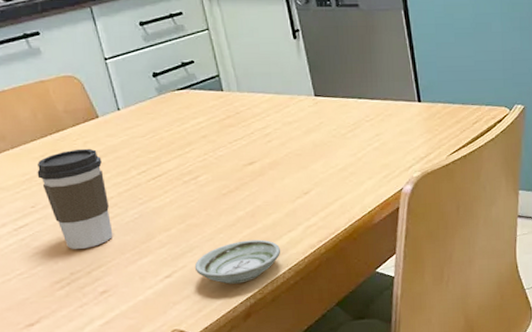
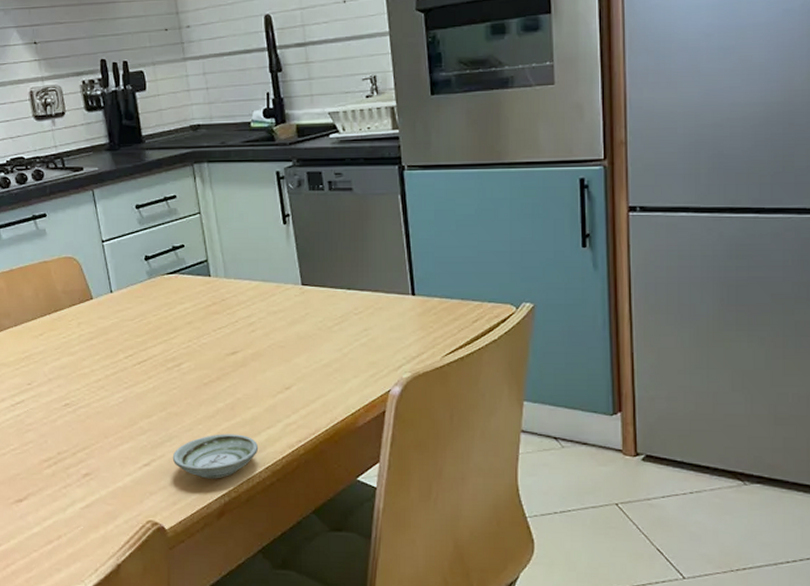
coffee cup: present [37,148,113,249] -> none [35,329,99,429]

